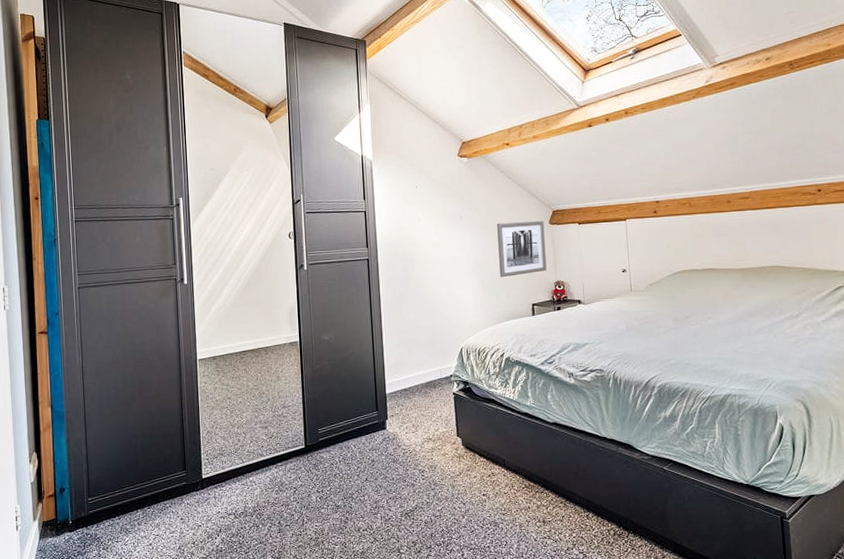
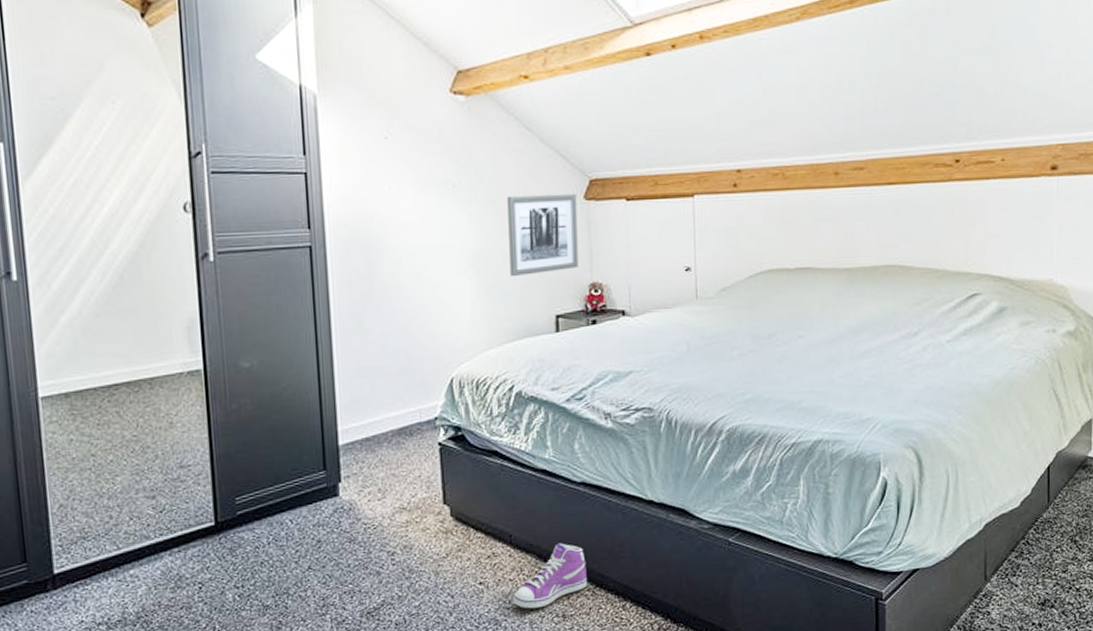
sneaker: none [507,467,560,515] -> present [513,543,587,609]

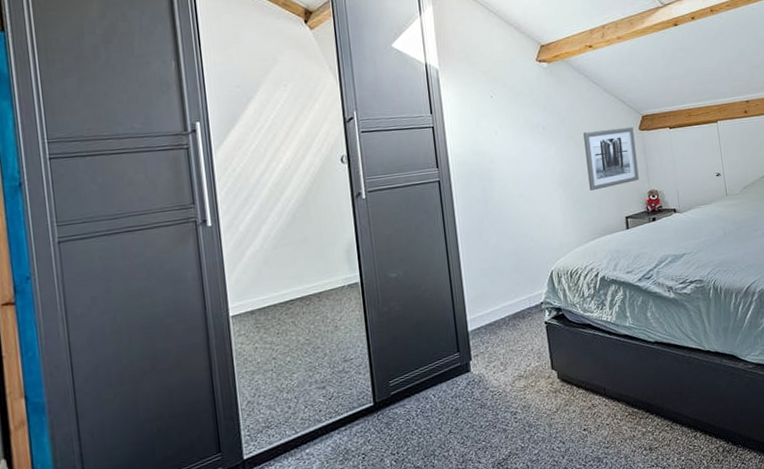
sneaker: present [513,543,587,609] -> none [610,391,666,446]

